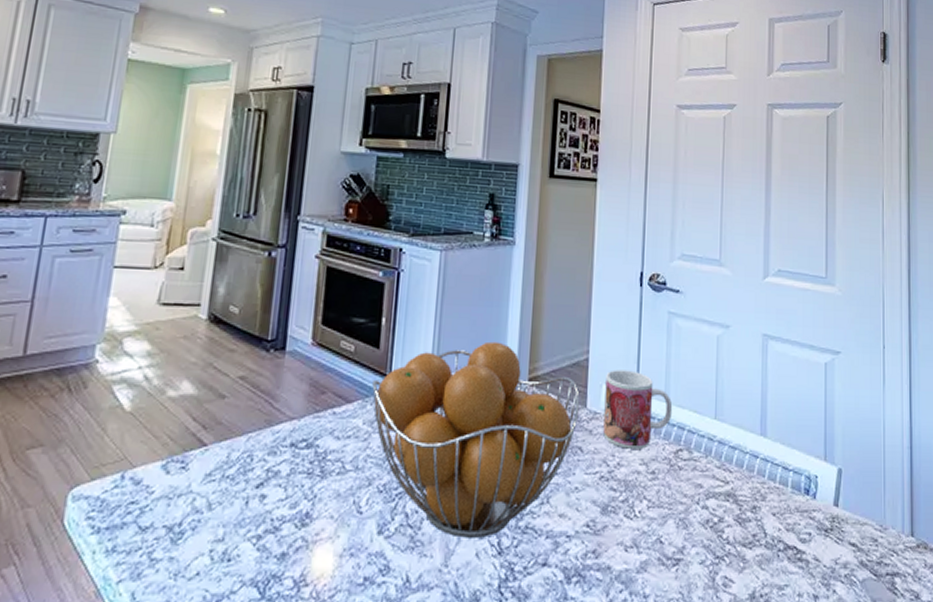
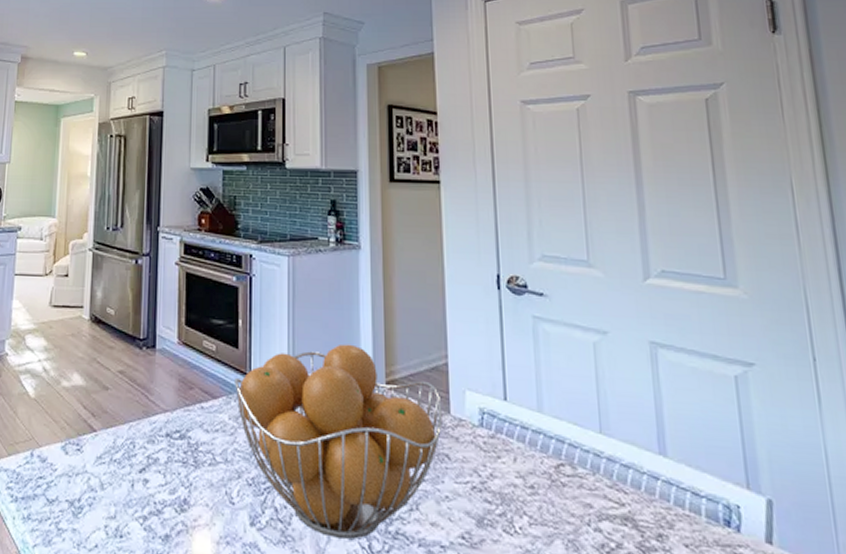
mug: present [603,370,673,449] -> none [468,375,549,461]

